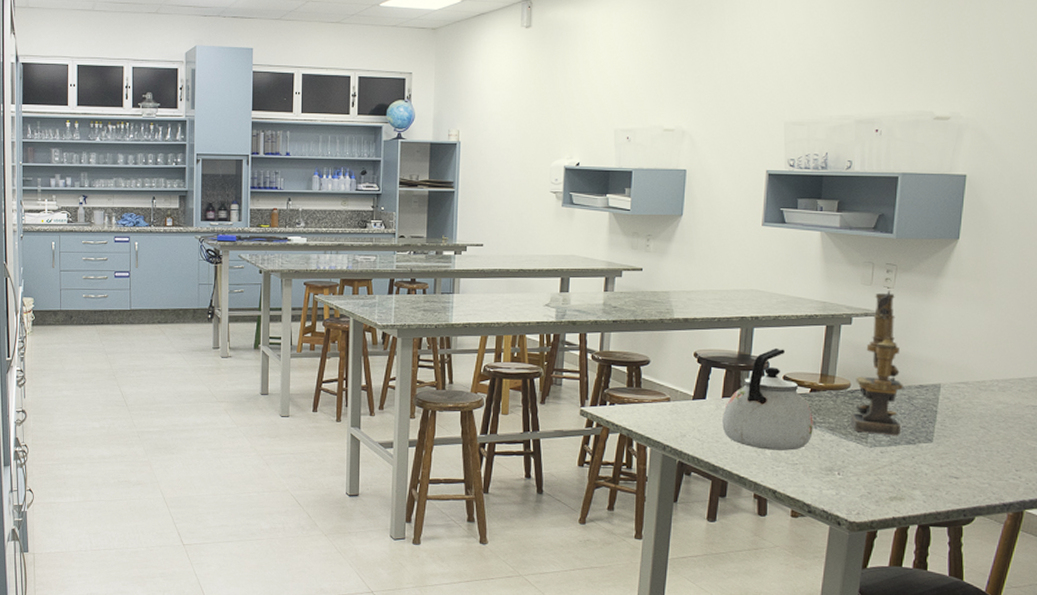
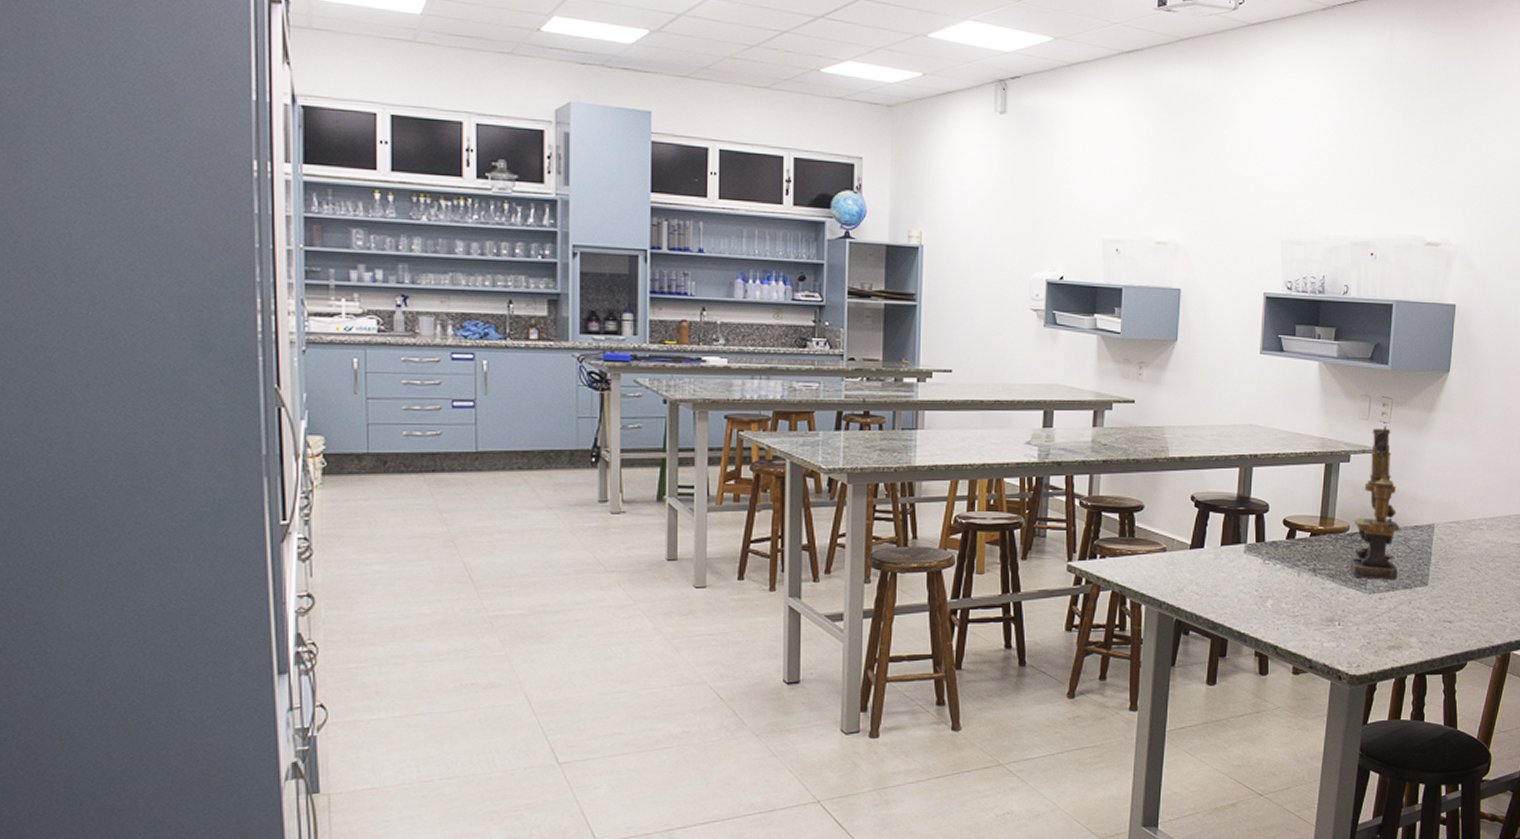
kettle: present [722,347,814,451] -> none [1221,488,1314,602]

